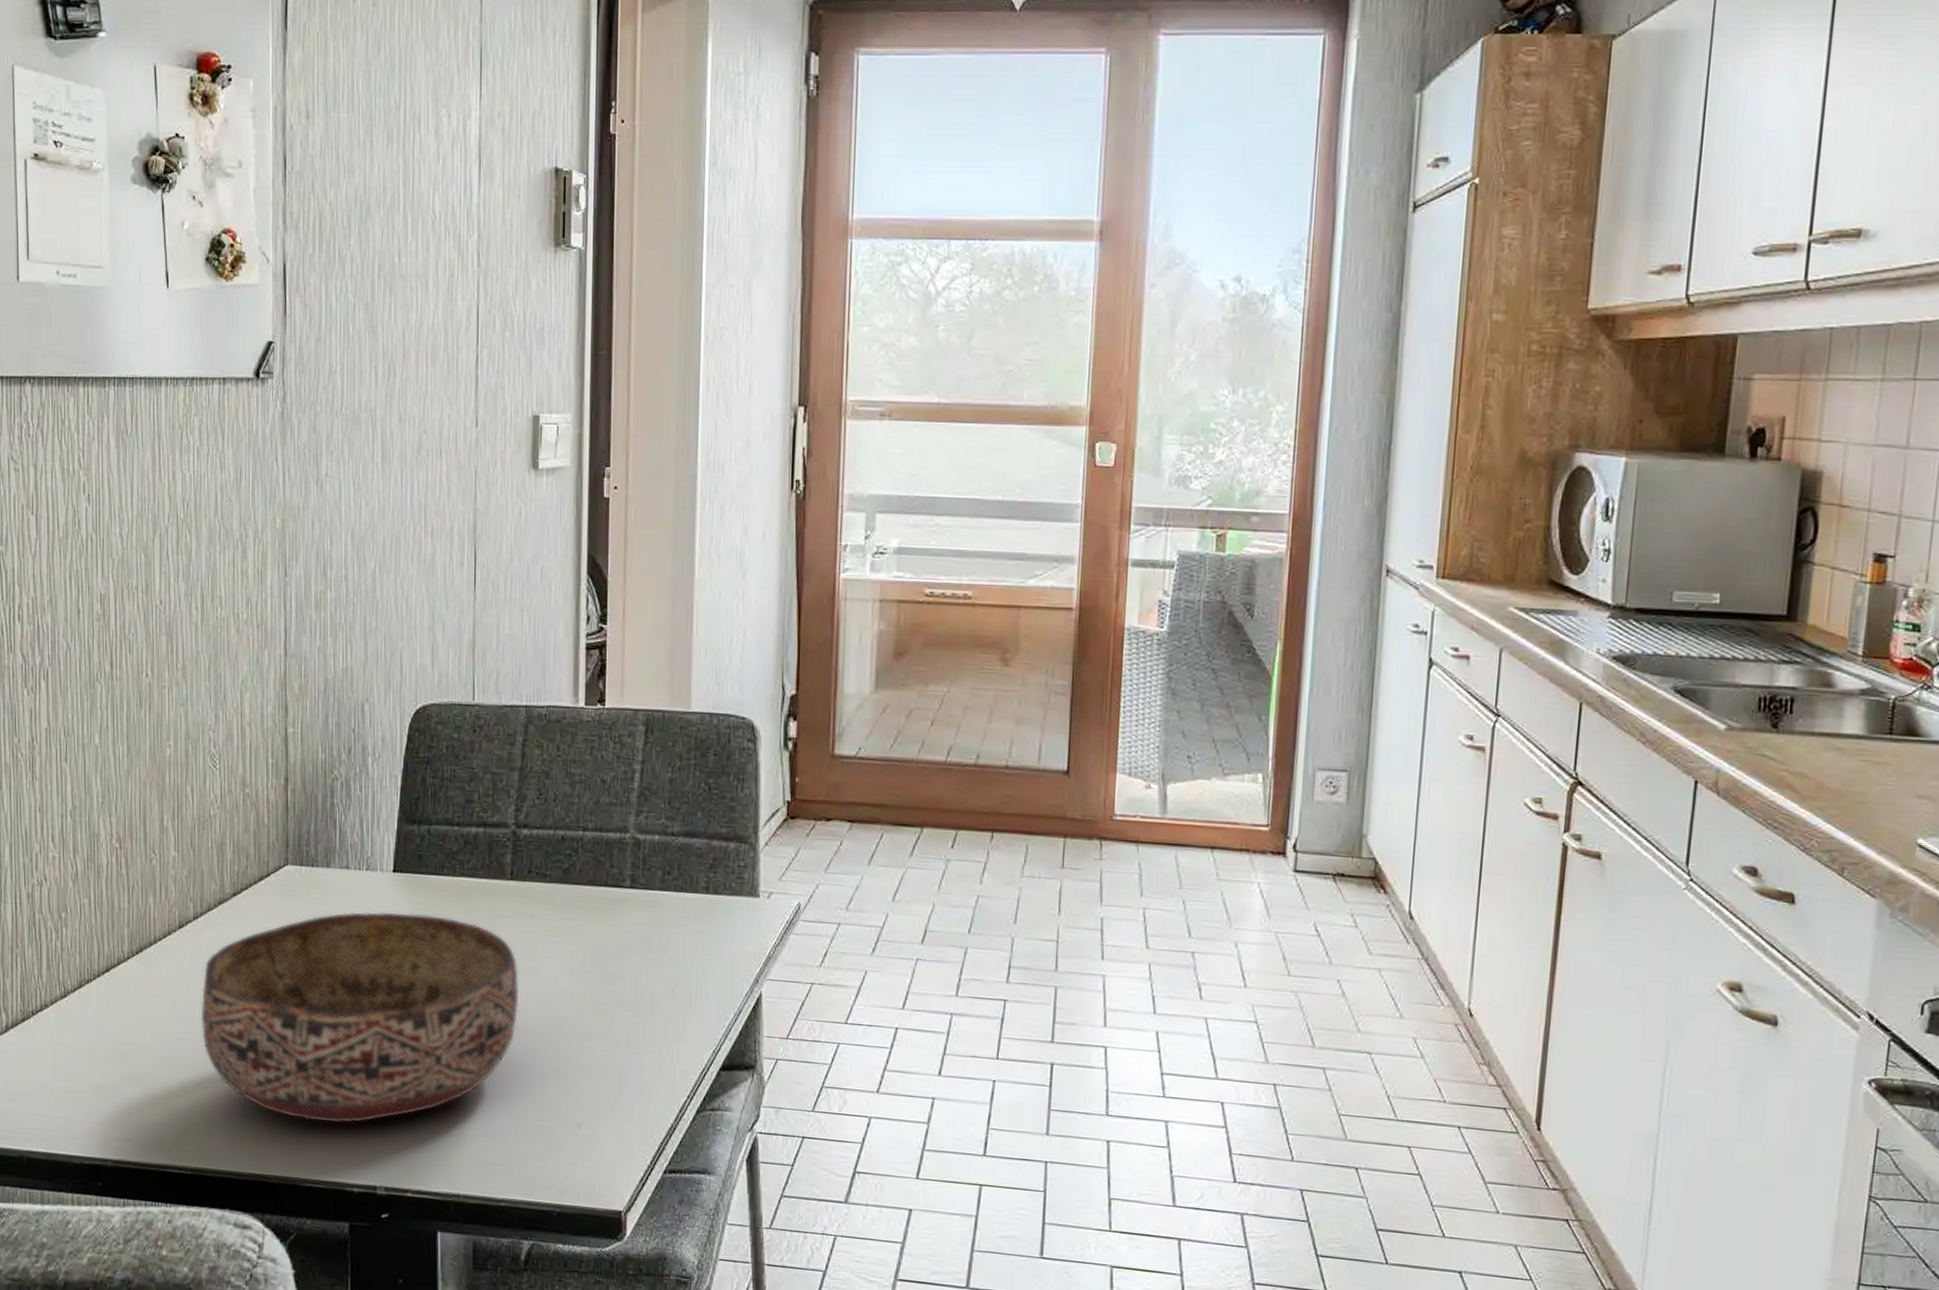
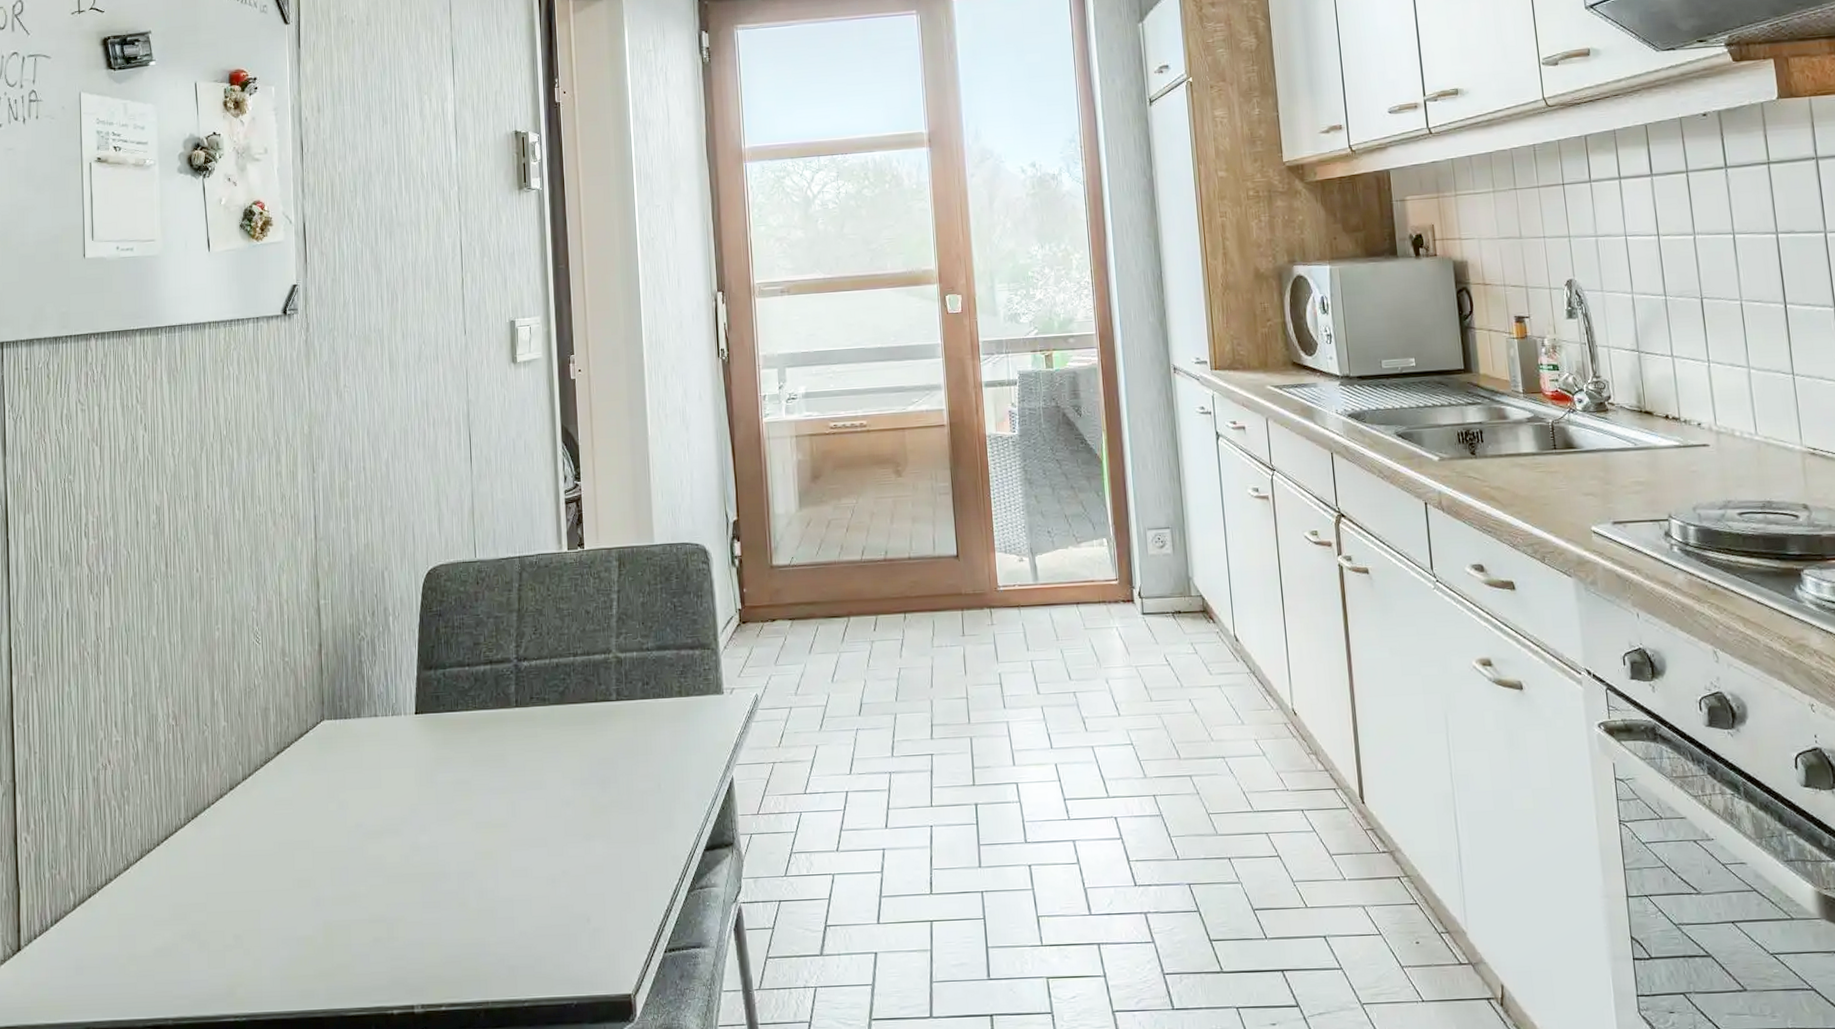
bowl: present [201,912,519,1124] -> none [251,748,530,952]

